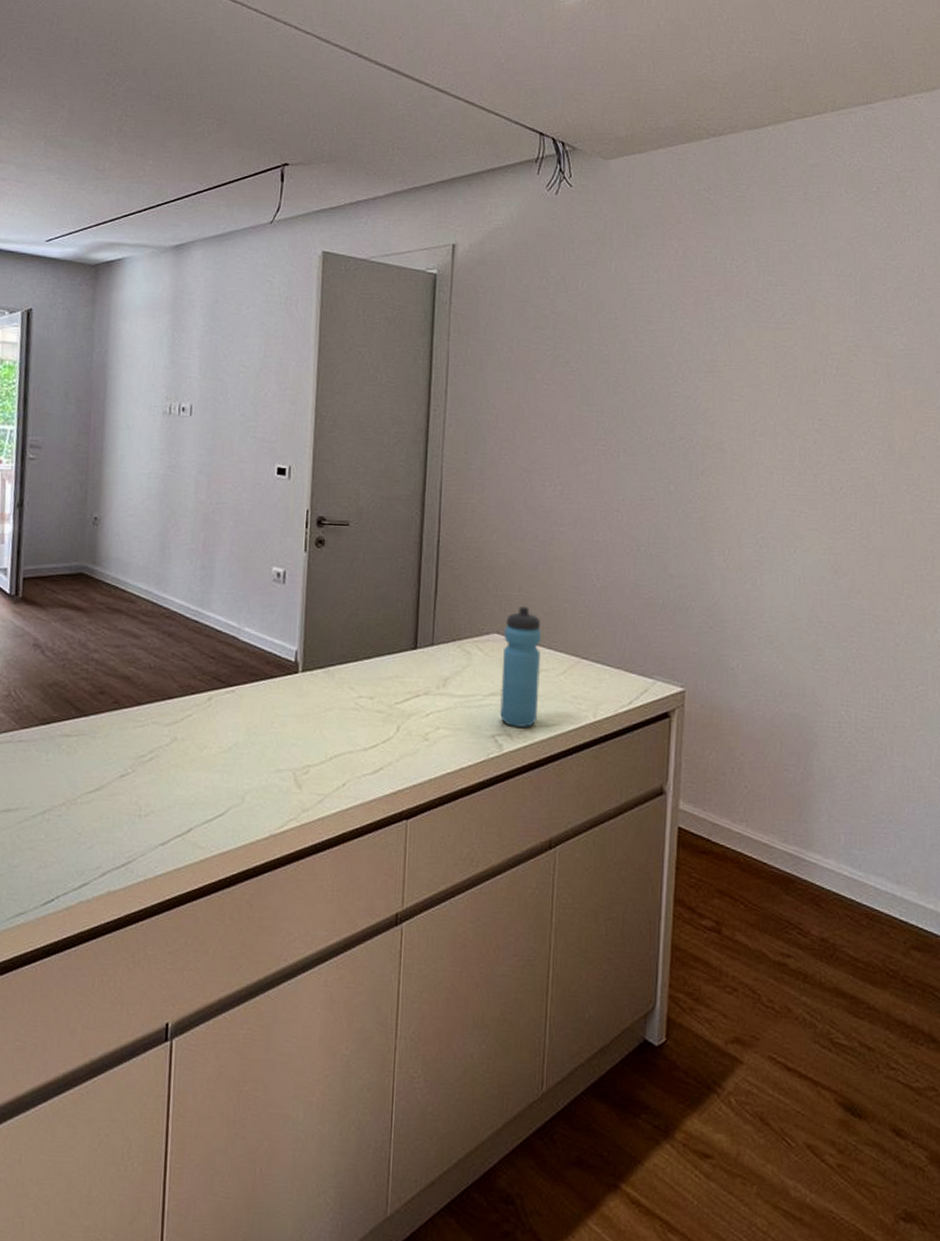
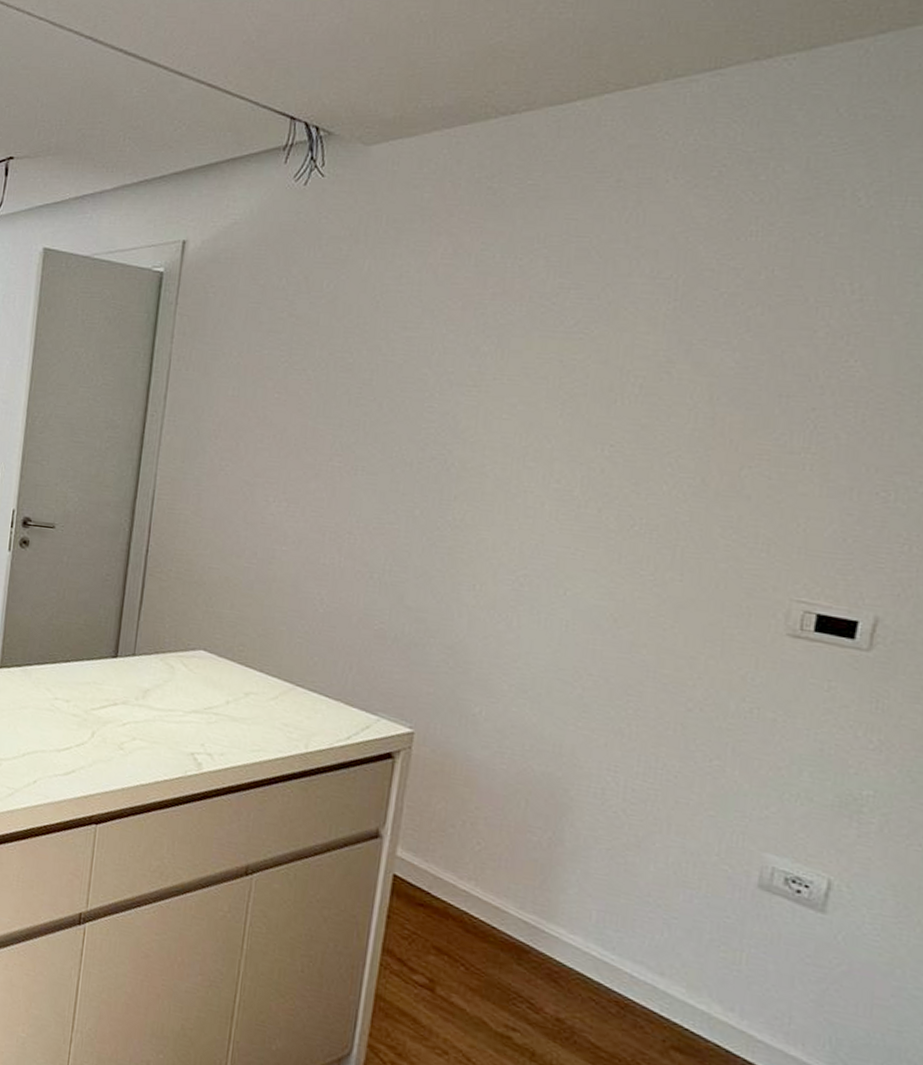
water bottle: present [499,607,541,727] -> none [200,625,253,750]

